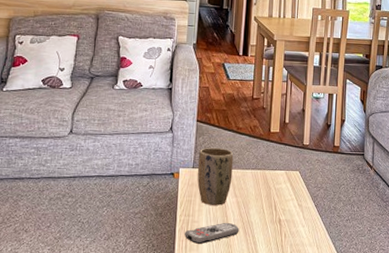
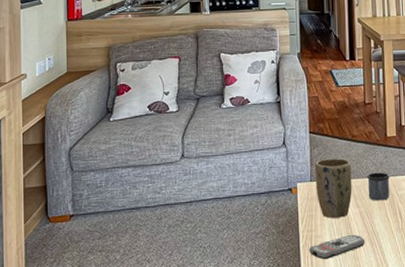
mug: none [246,165,269,193] -> present [367,172,390,201]

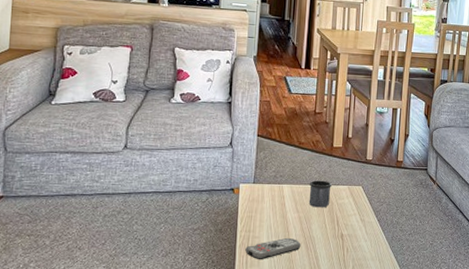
plant pot: present [315,158,352,218] -> none [258,162,296,221]

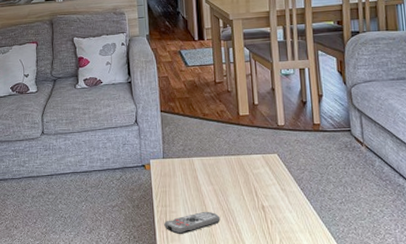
mug: present [308,180,332,208] -> none [220,150,244,179]

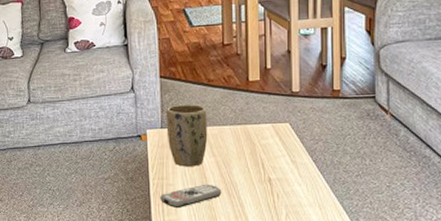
plant pot: none [167,136,206,195] -> present [166,104,208,167]

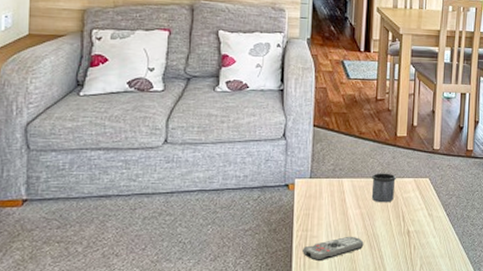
plant pot: present [166,104,208,167] -> none [315,154,356,218]
mug: none [225,119,251,150] -> present [371,173,396,203]

